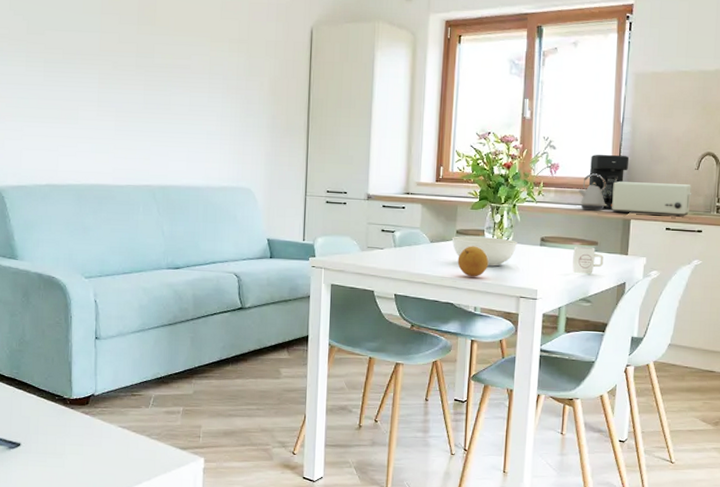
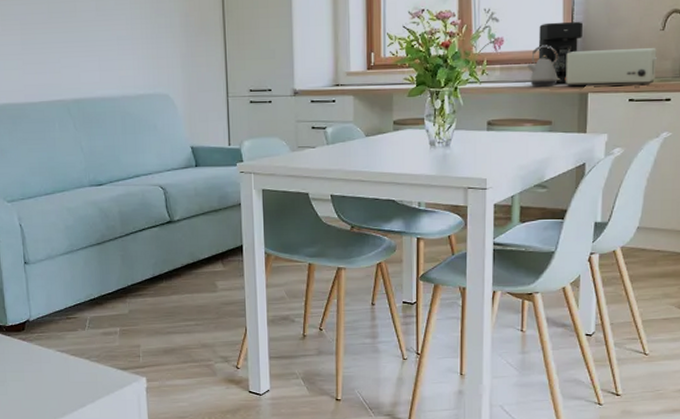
bowl: present [451,236,518,267] -> none [388,125,462,157]
fruit: present [457,246,489,277] -> none [396,136,431,170]
mug: present [572,246,603,275] -> none [524,127,559,158]

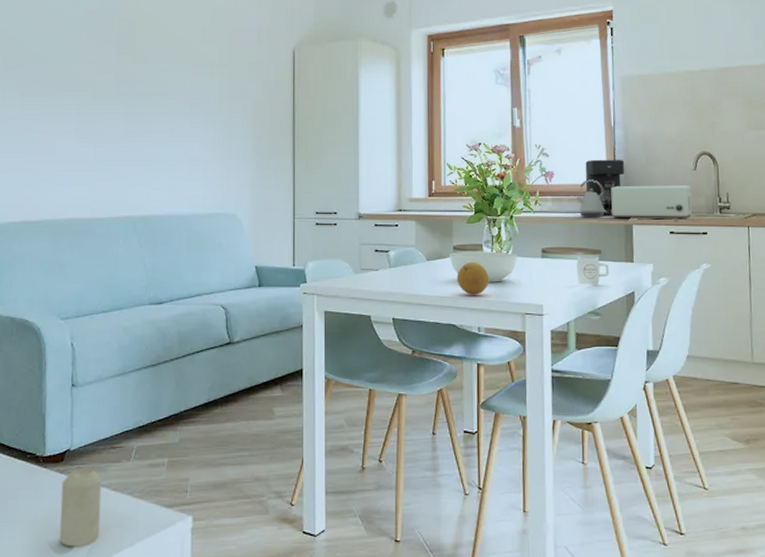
candle: none [25,335,64,403] -> present [59,466,102,547]
bowl: none [388,125,462,157] -> present [449,252,518,282]
fruit: none [396,136,431,170] -> present [456,262,490,295]
mug: none [524,127,559,158] -> present [576,256,609,285]

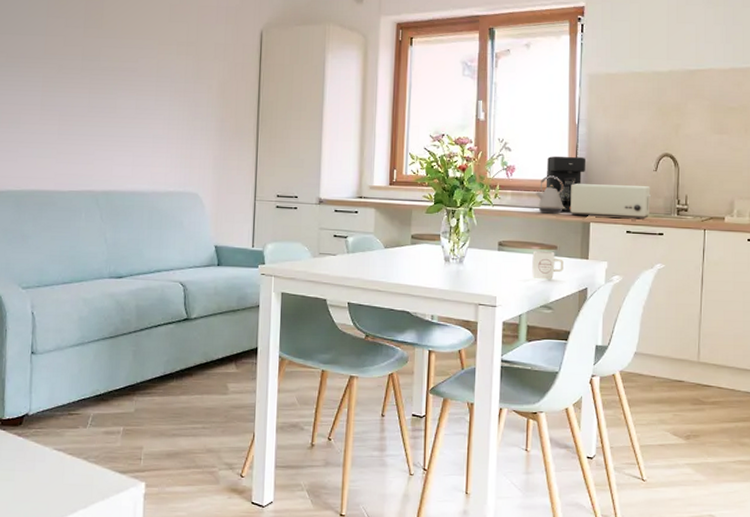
candle: present [59,466,102,547] -> none [16,431,59,506]
bowl: present [449,252,518,282] -> none [406,241,475,273]
fruit: present [456,262,490,295] -> none [413,251,445,284]

